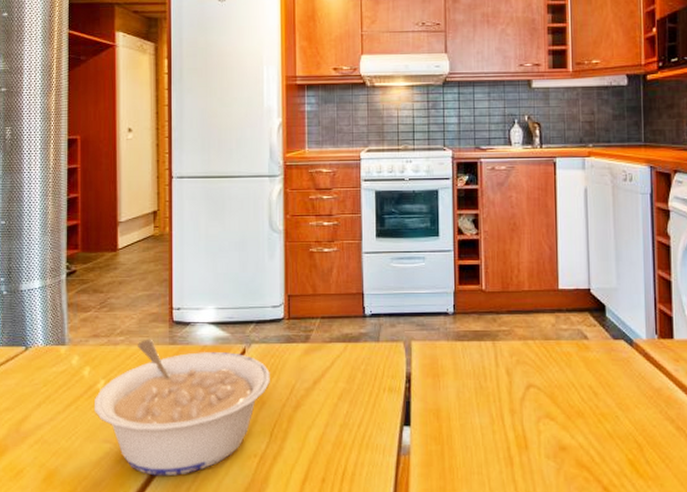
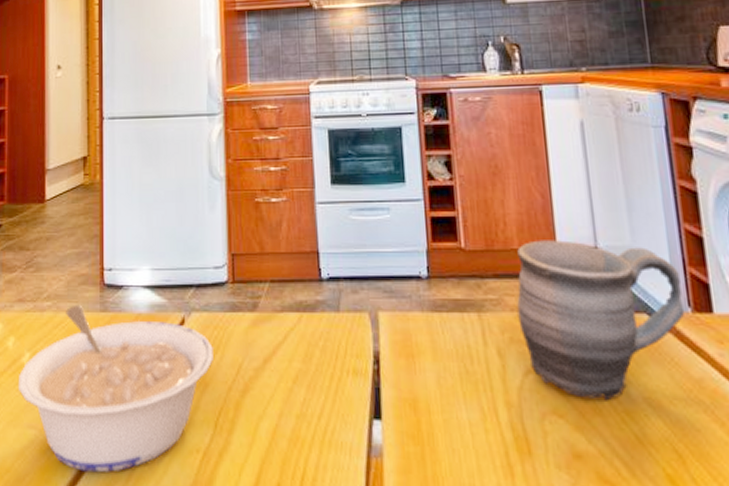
mug: none [524,283,653,407] -> present [517,240,685,401]

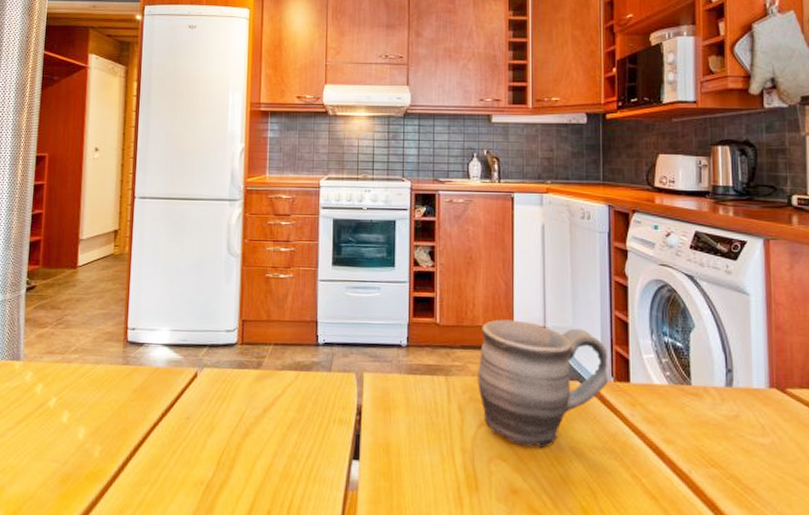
legume: present [17,304,213,473] -> none [43,358,221,501]

